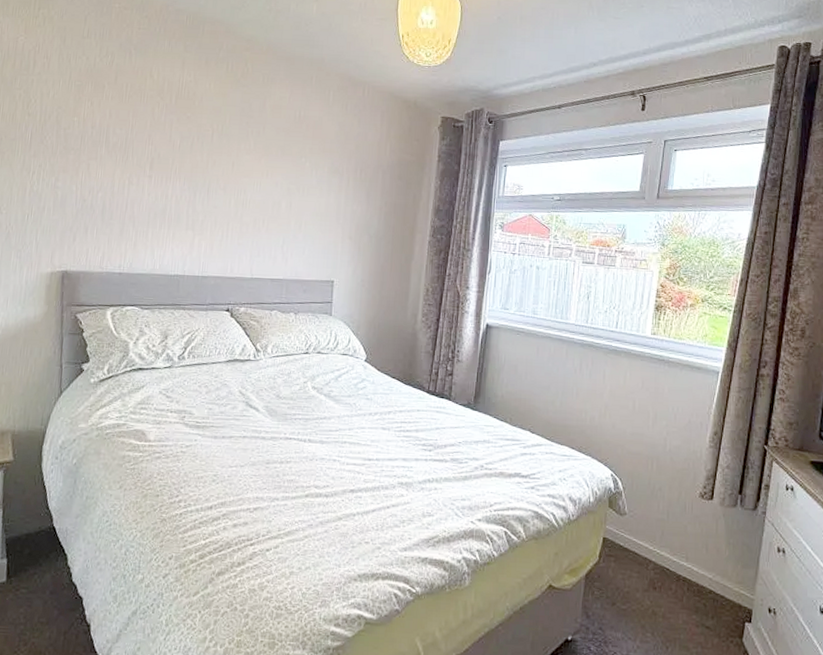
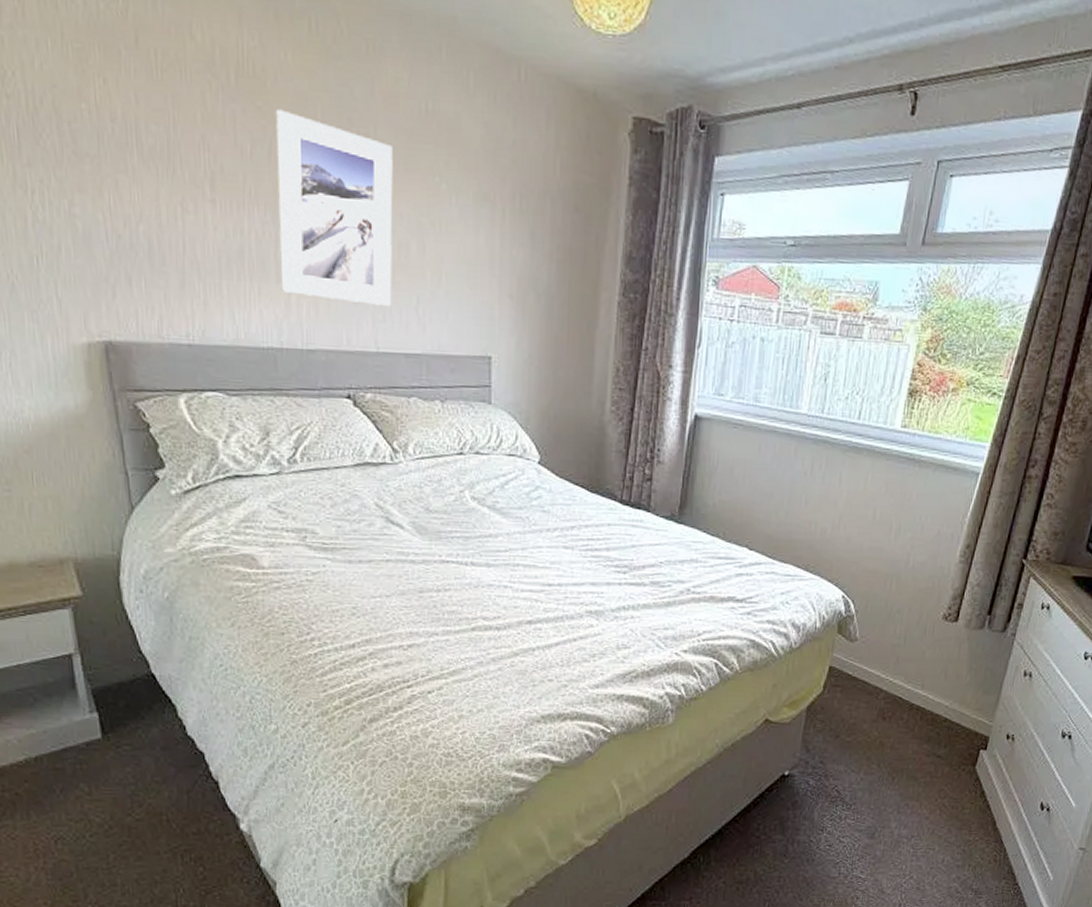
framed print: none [188,118,275,245] -> present [275,109,393,306]

